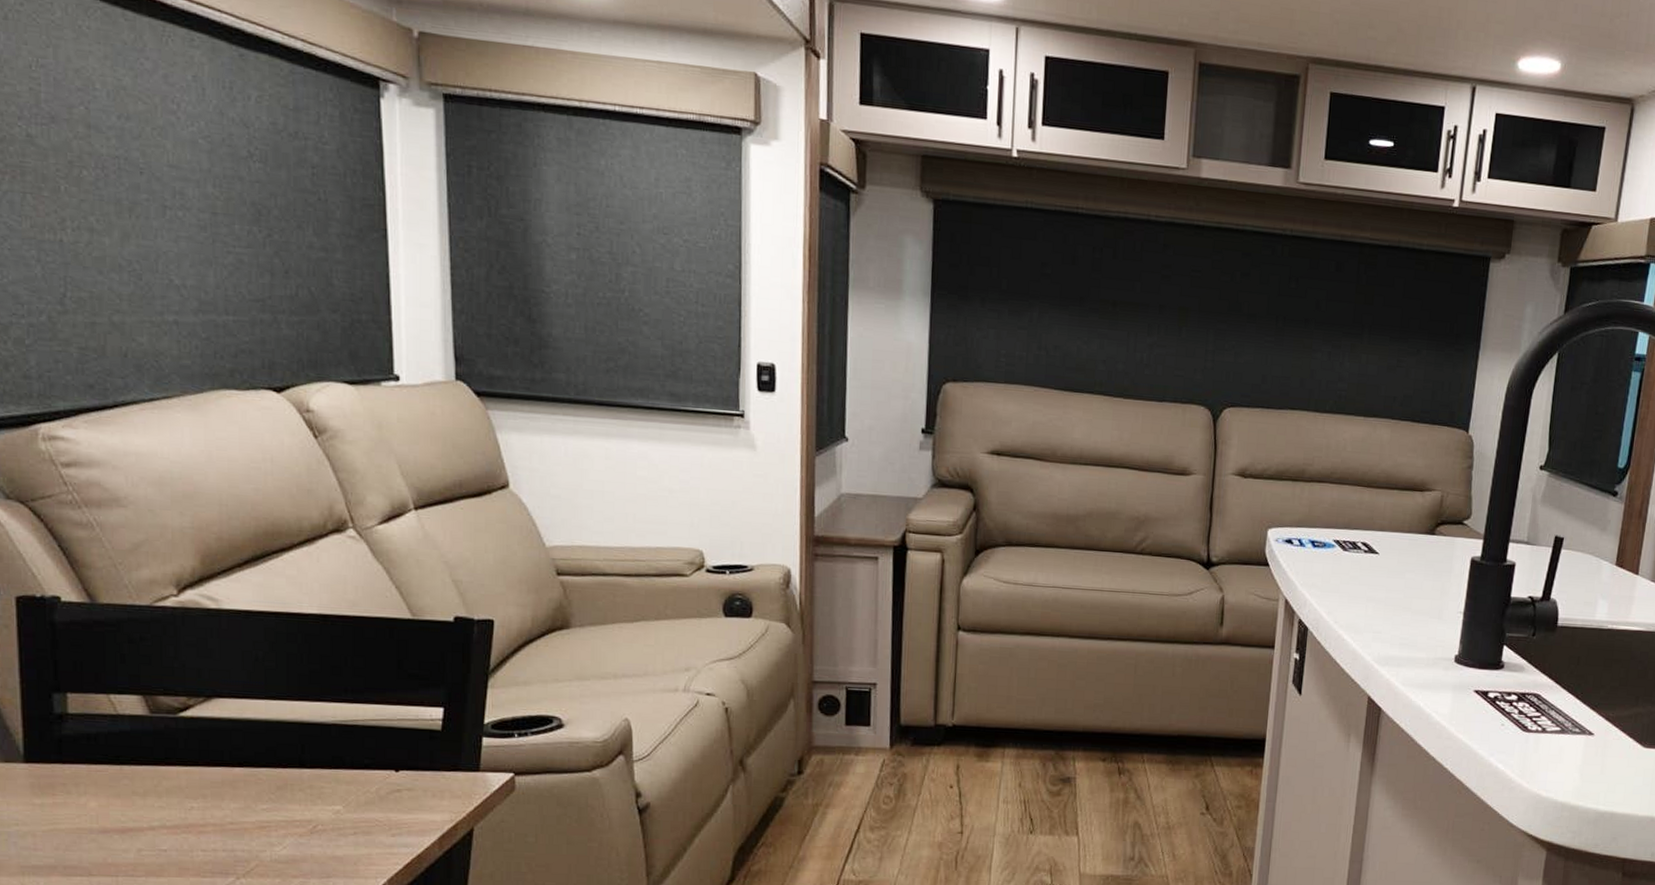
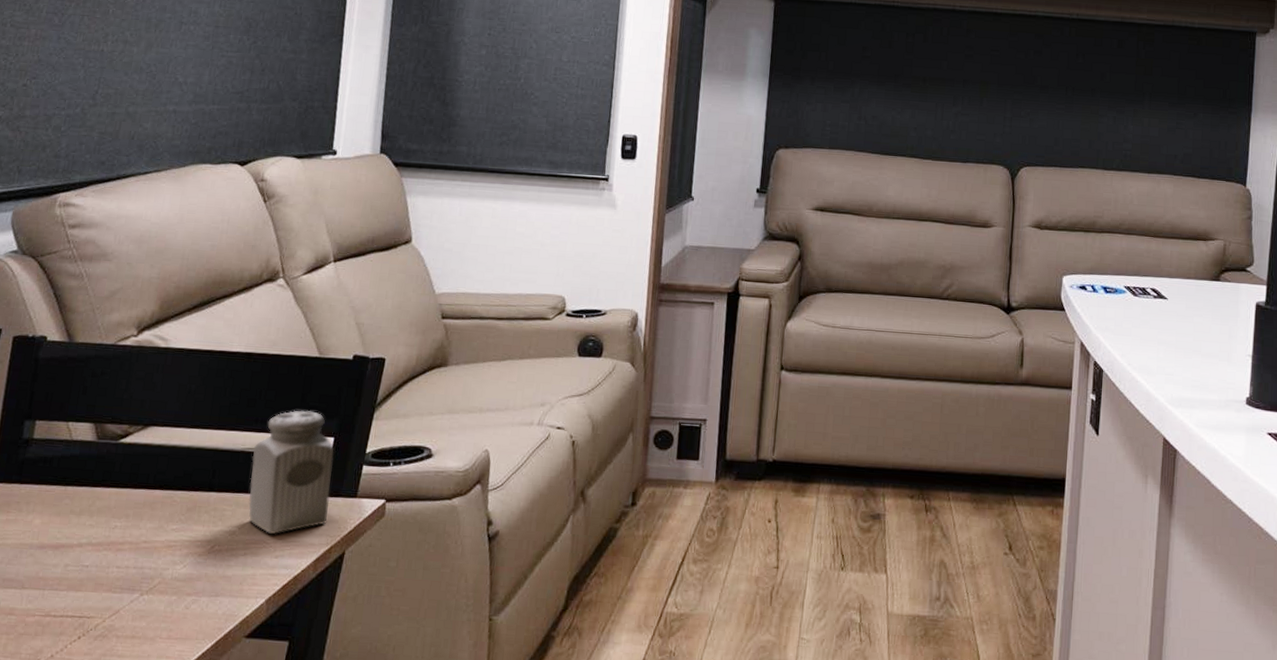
salt shaker: none [346,678,448,812] -> present [248,410,335,534]

